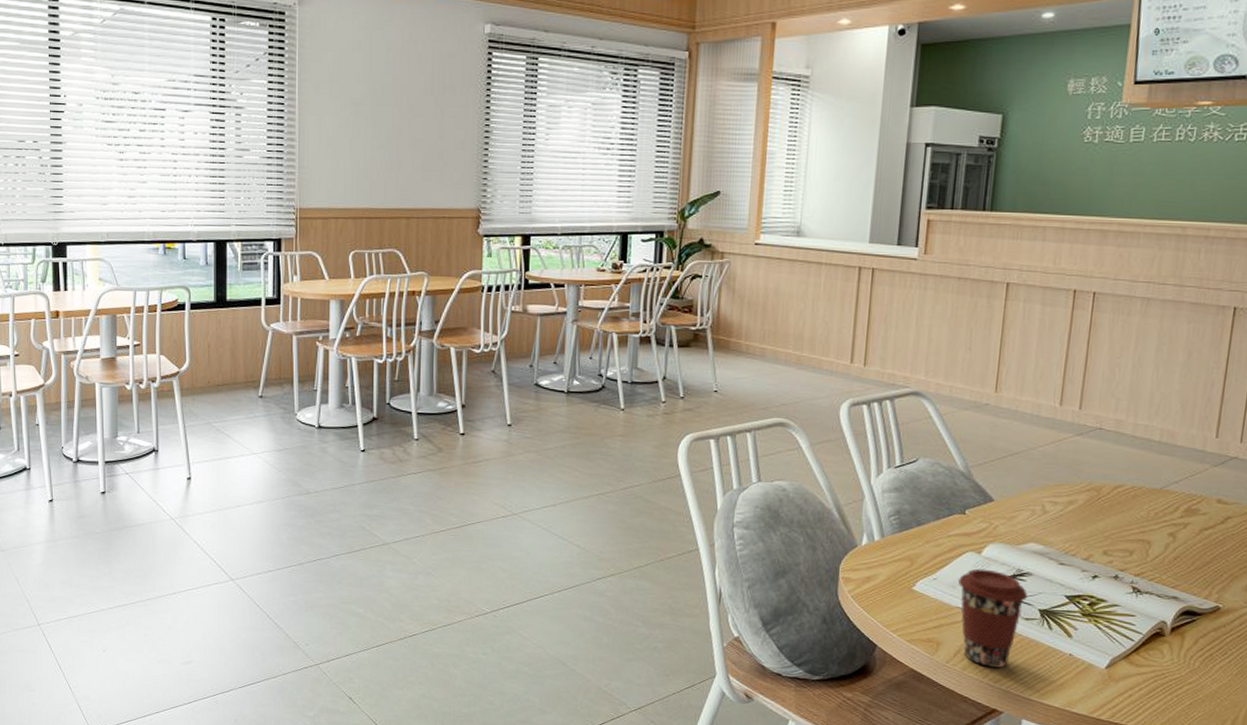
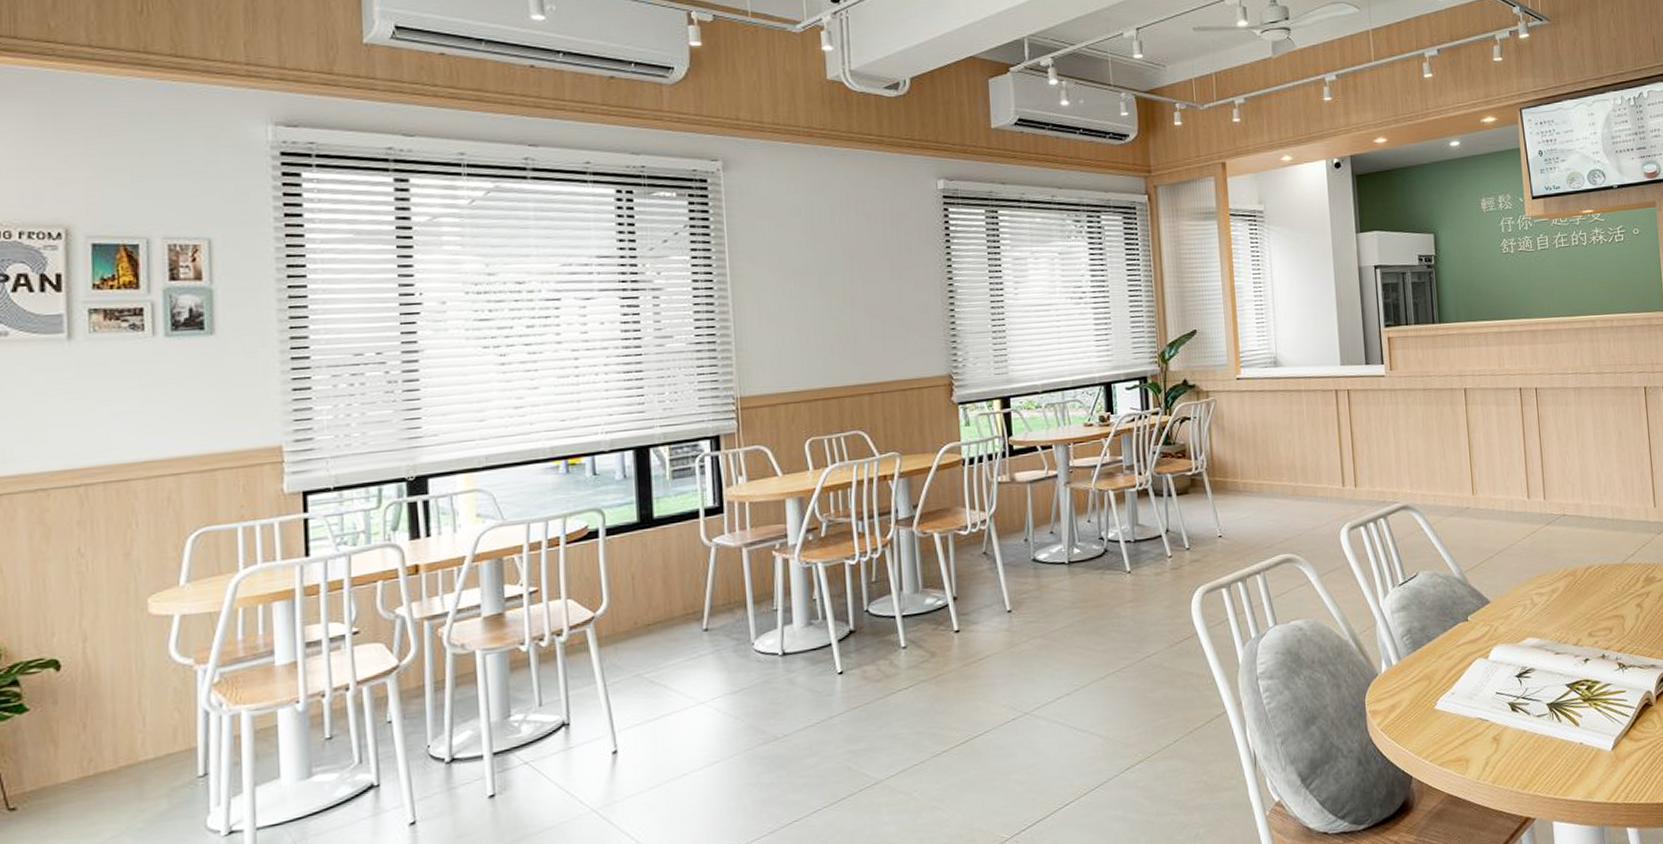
coffee cup: present [957,568,1027,668] -> none [1473,672,1535,775]

